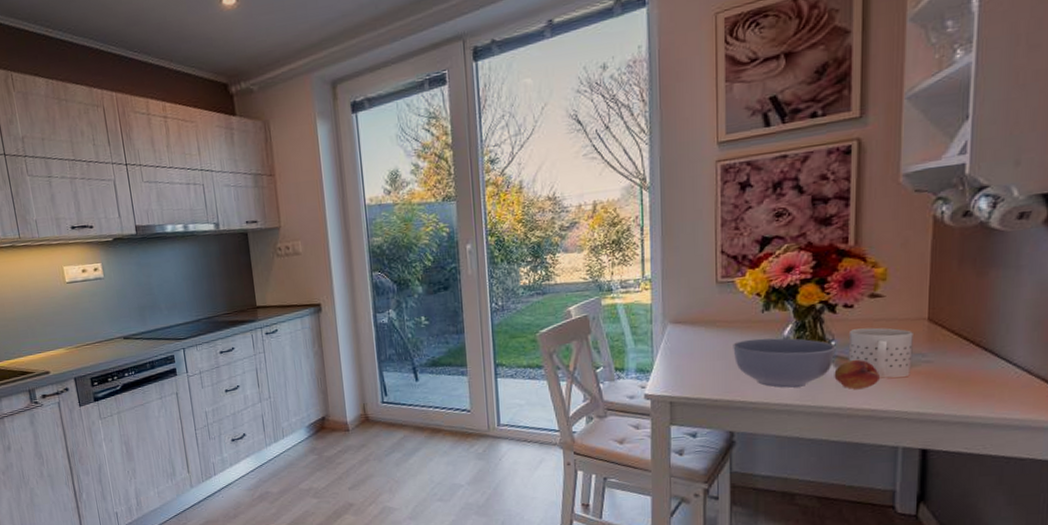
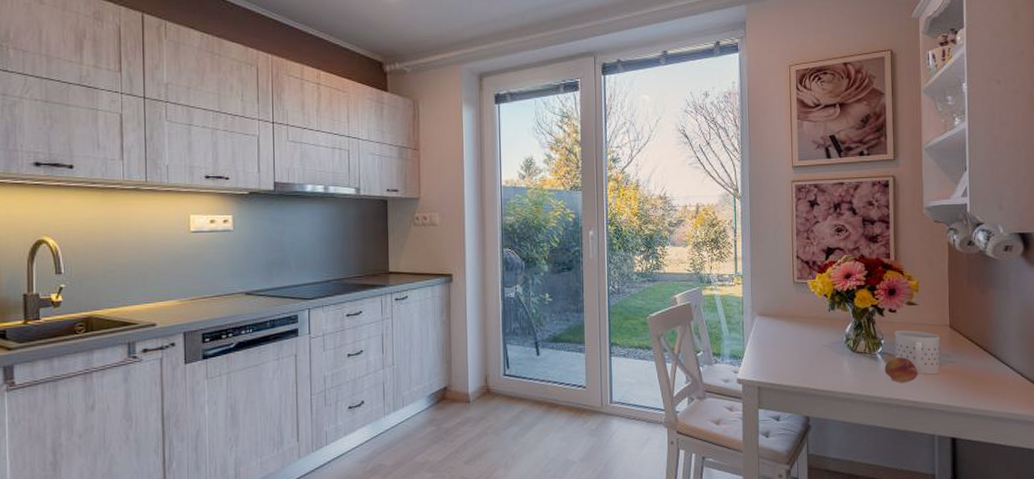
bowl: present [733,338,836,388] -> none [807,333,885,379]

